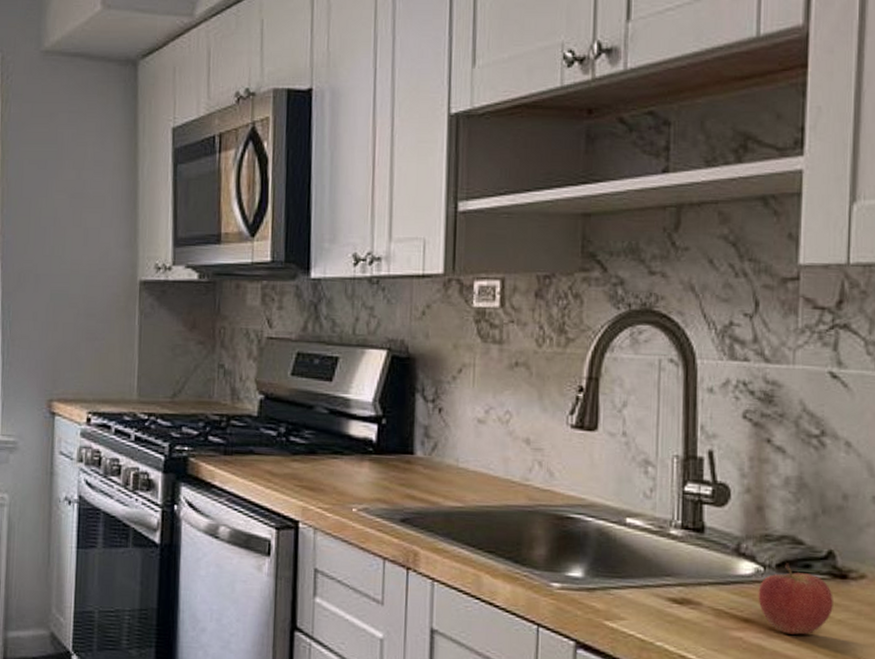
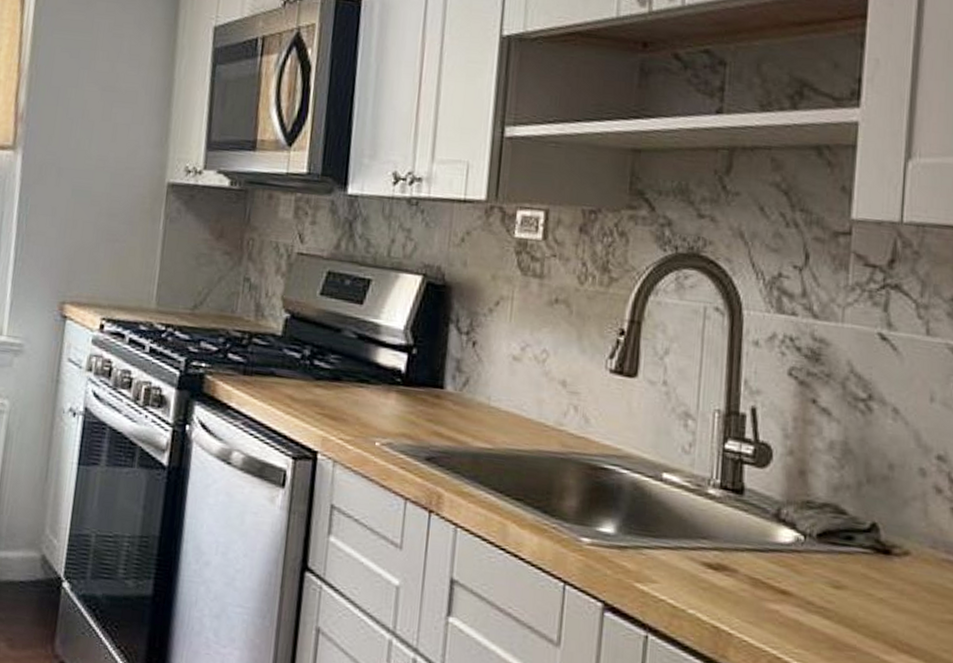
apple: present [758,563,833,635] -> none [797,533,876,612]

